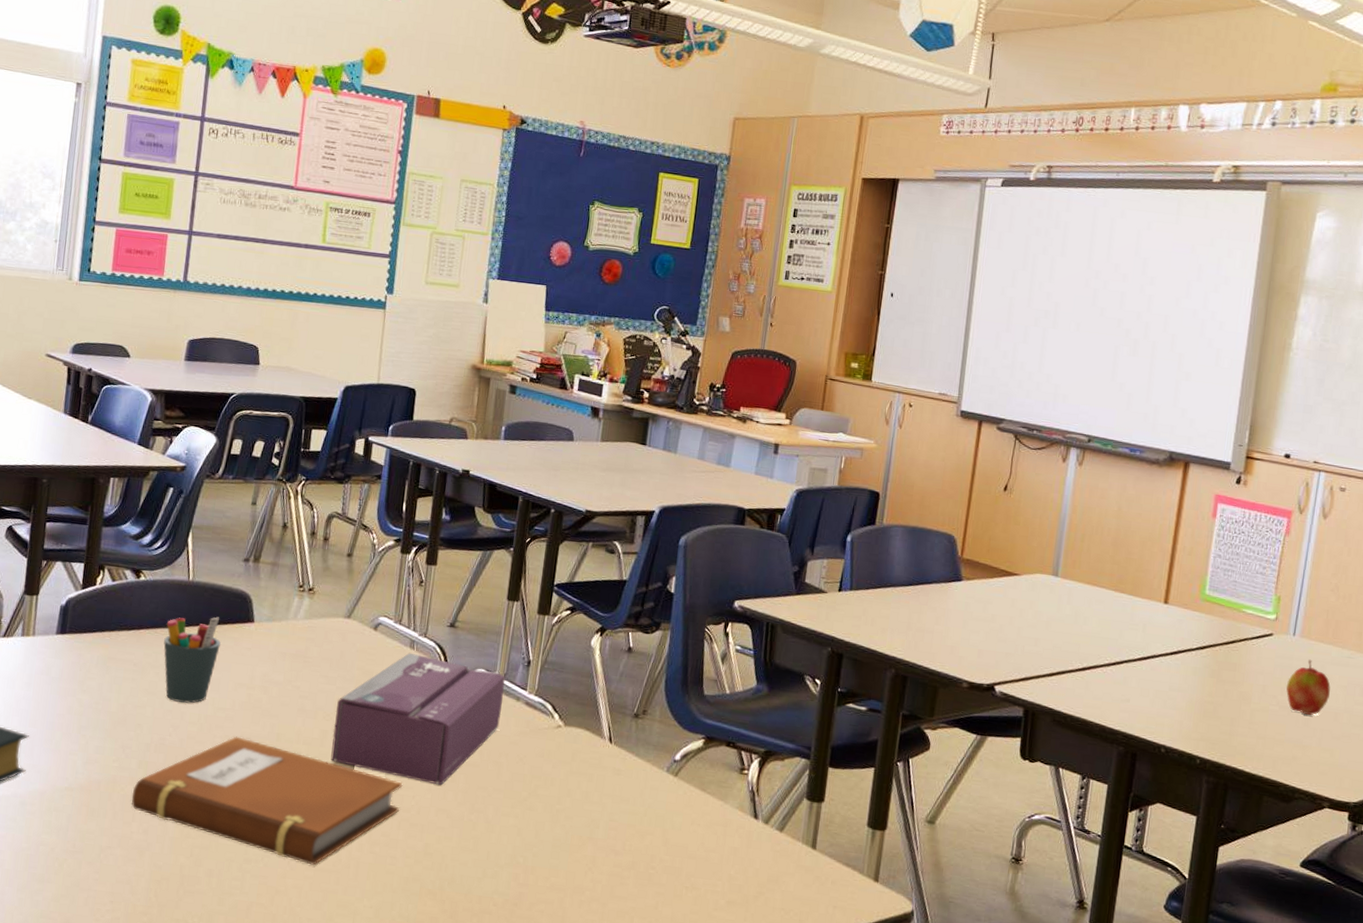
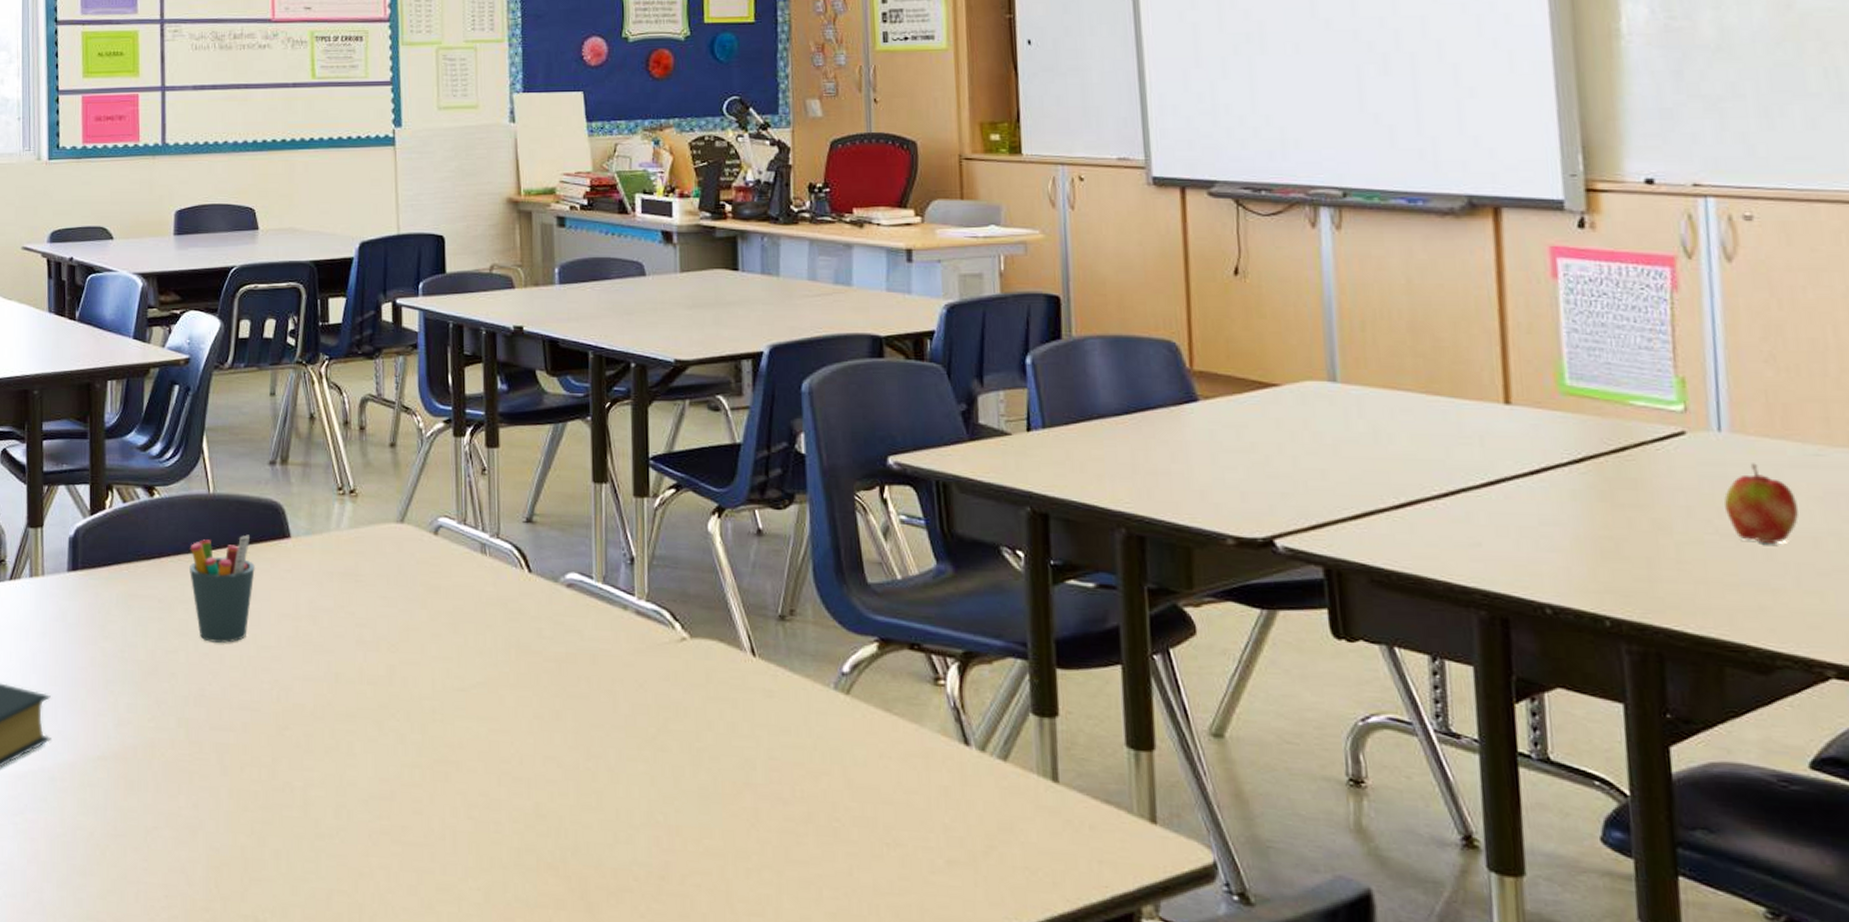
notebook: present [131,736,403,865] -> none [174,680,497,838]
tissue box: present [331,652,506,786] -> none [401,559,608,726]

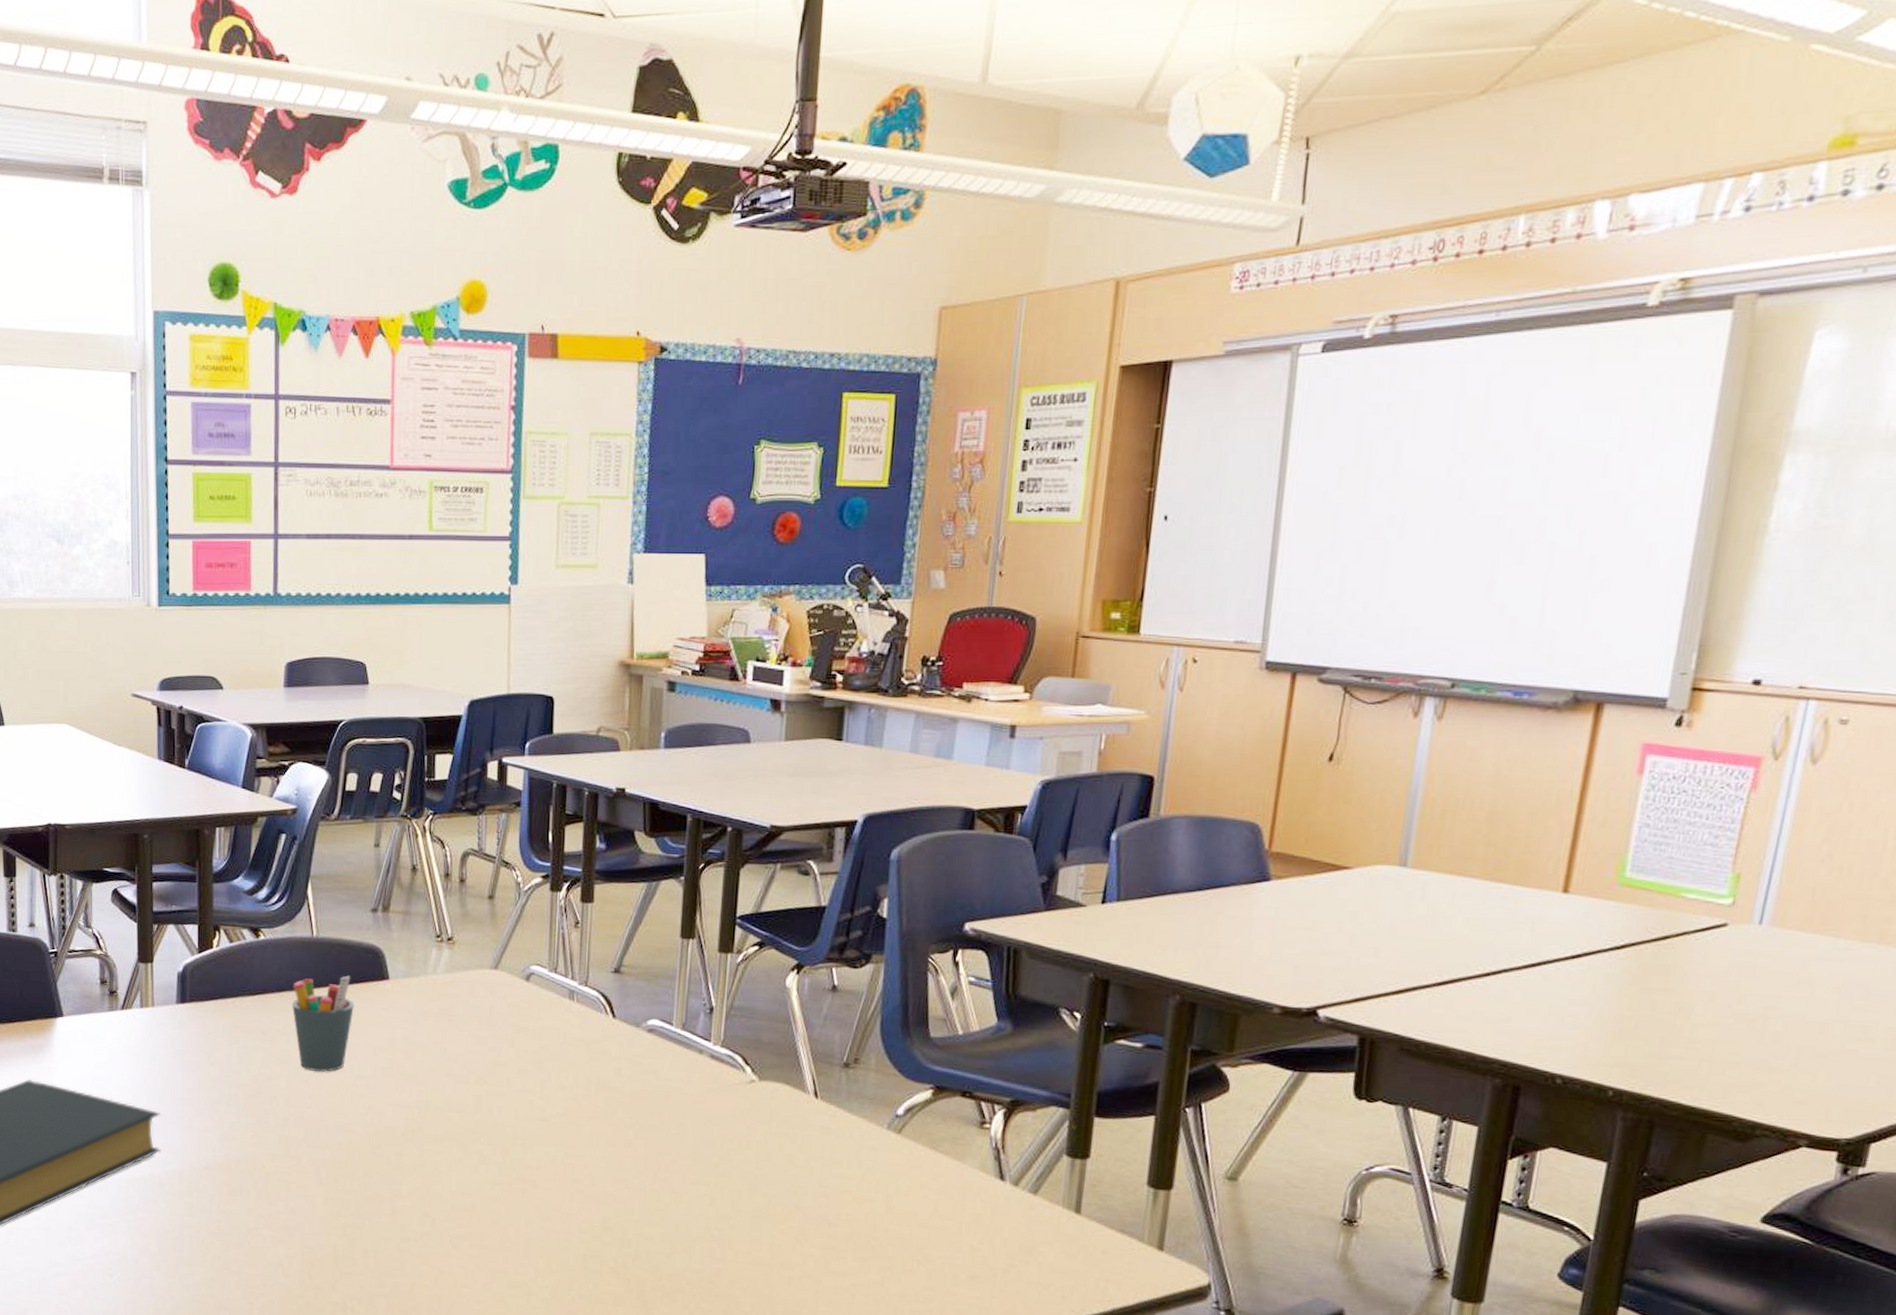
apple: present [1724,463,1798,545] -> none [1746,954,1815,1029]

